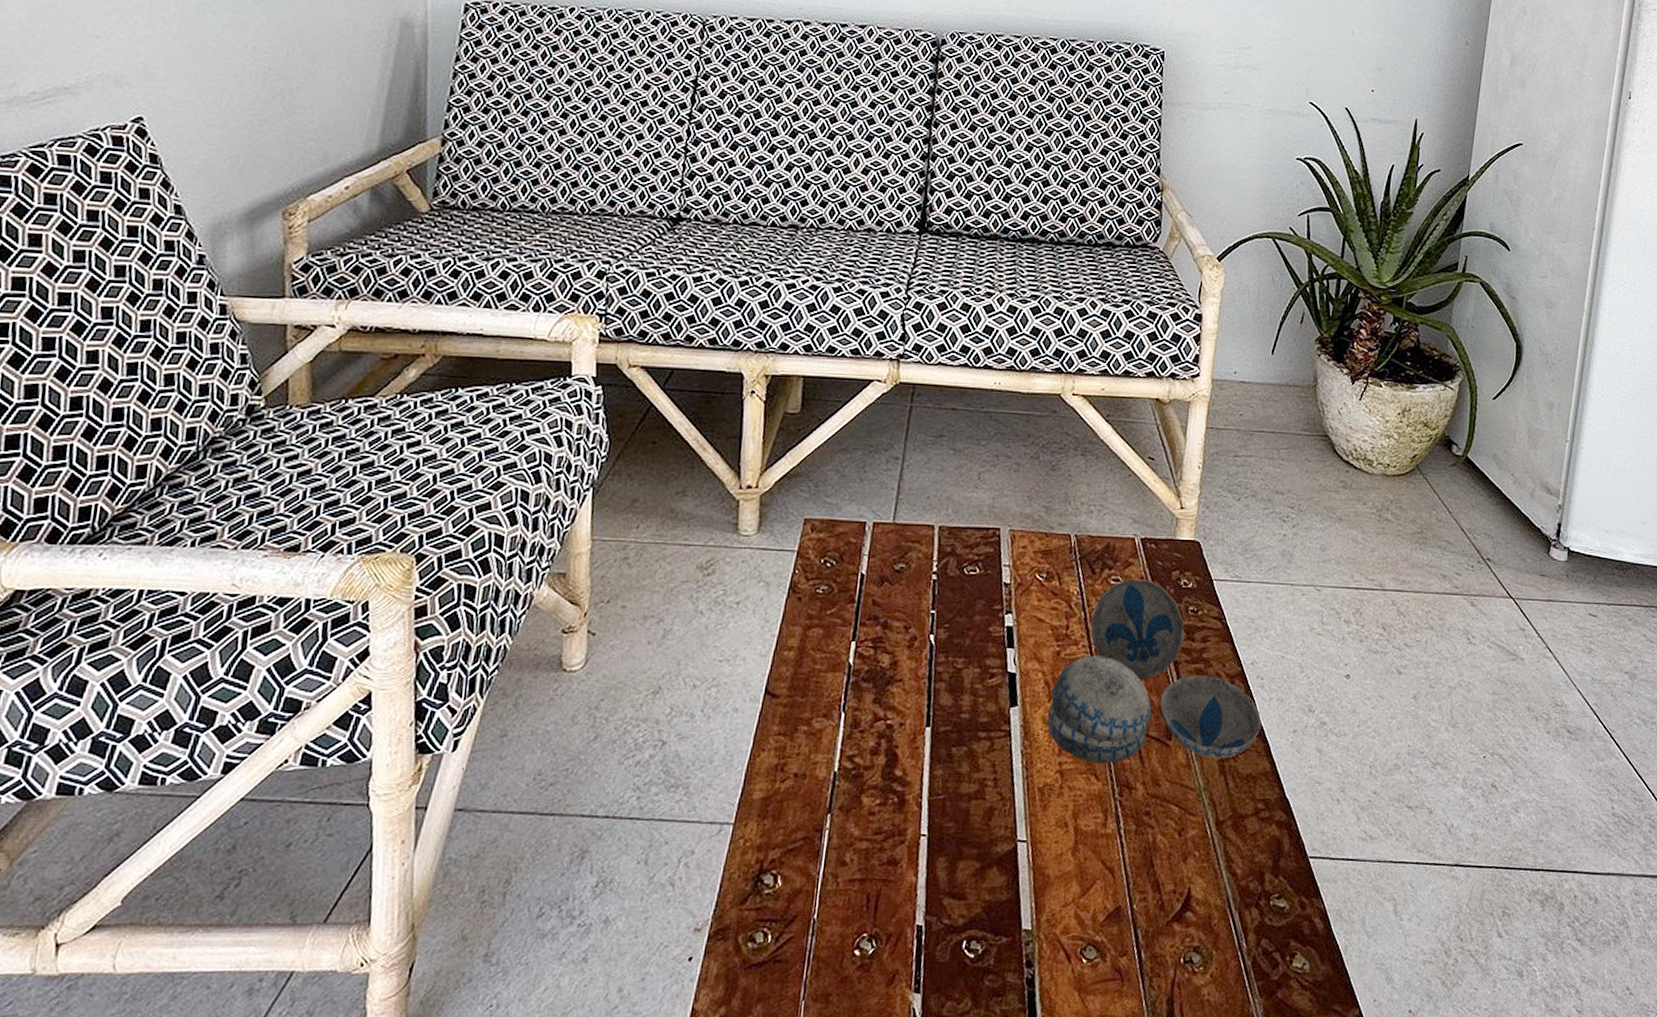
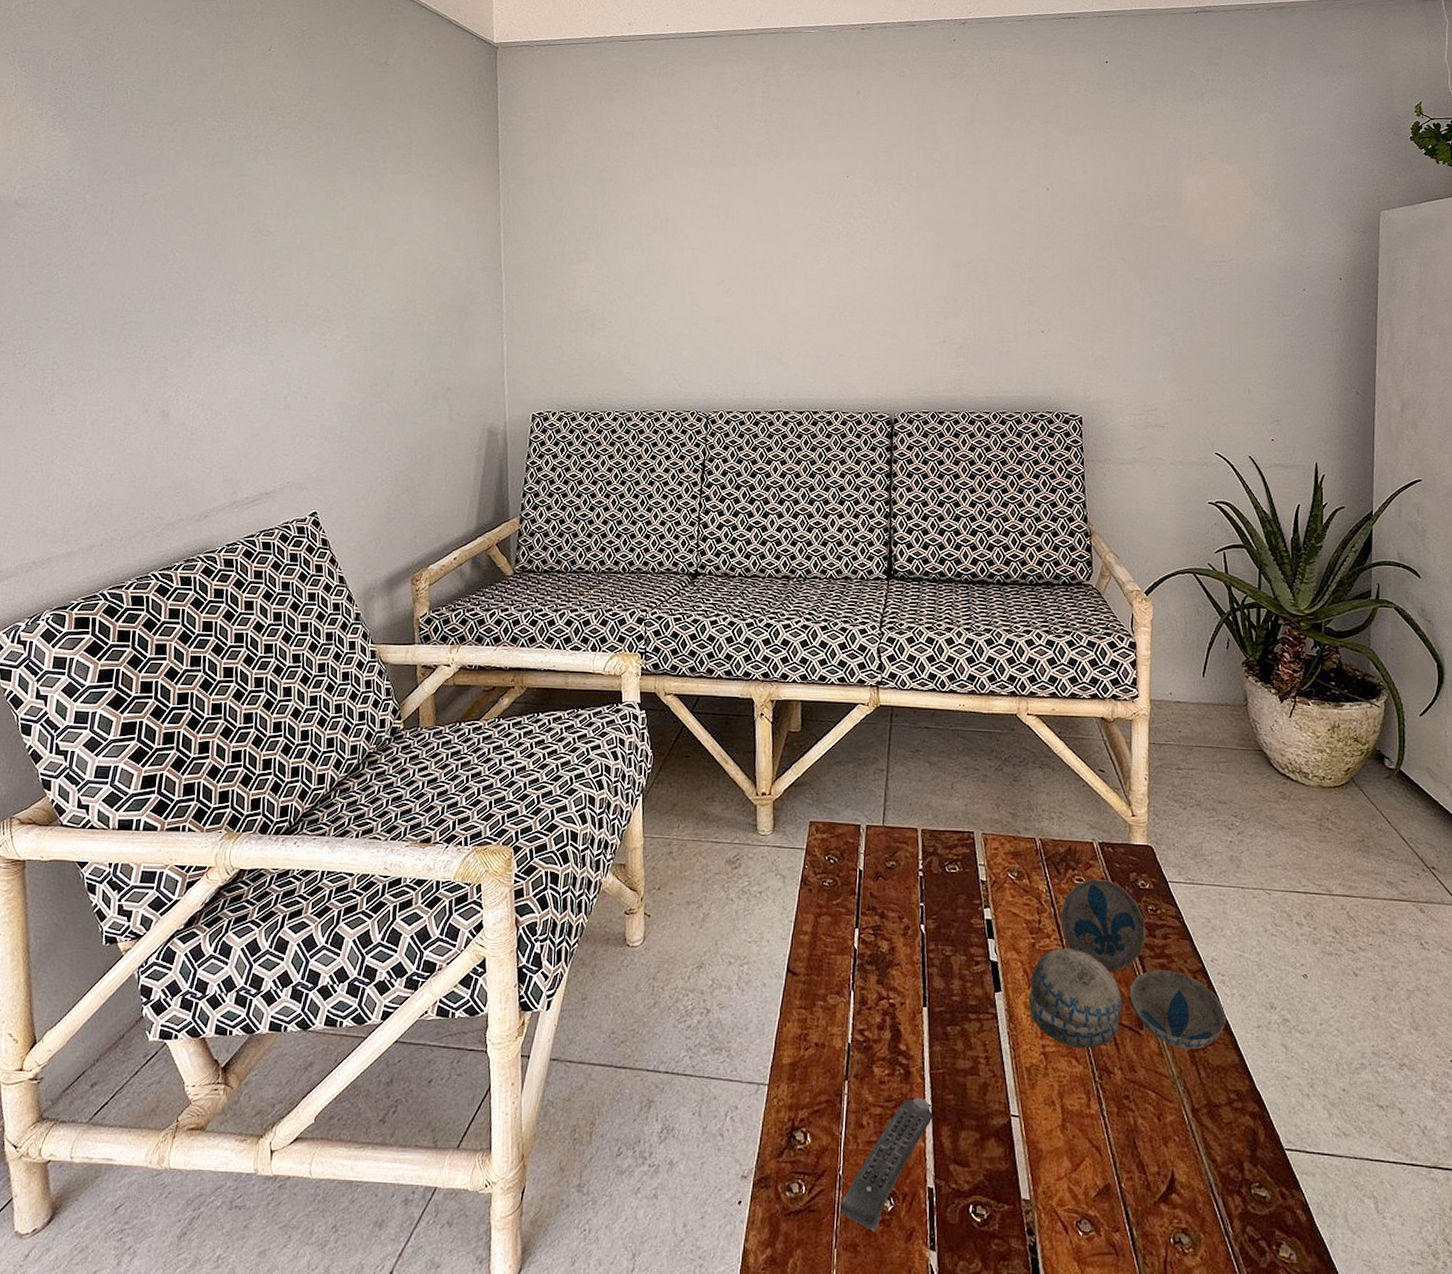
remote control: none [812,829,929,978] -> present [840,1098,933,1231]

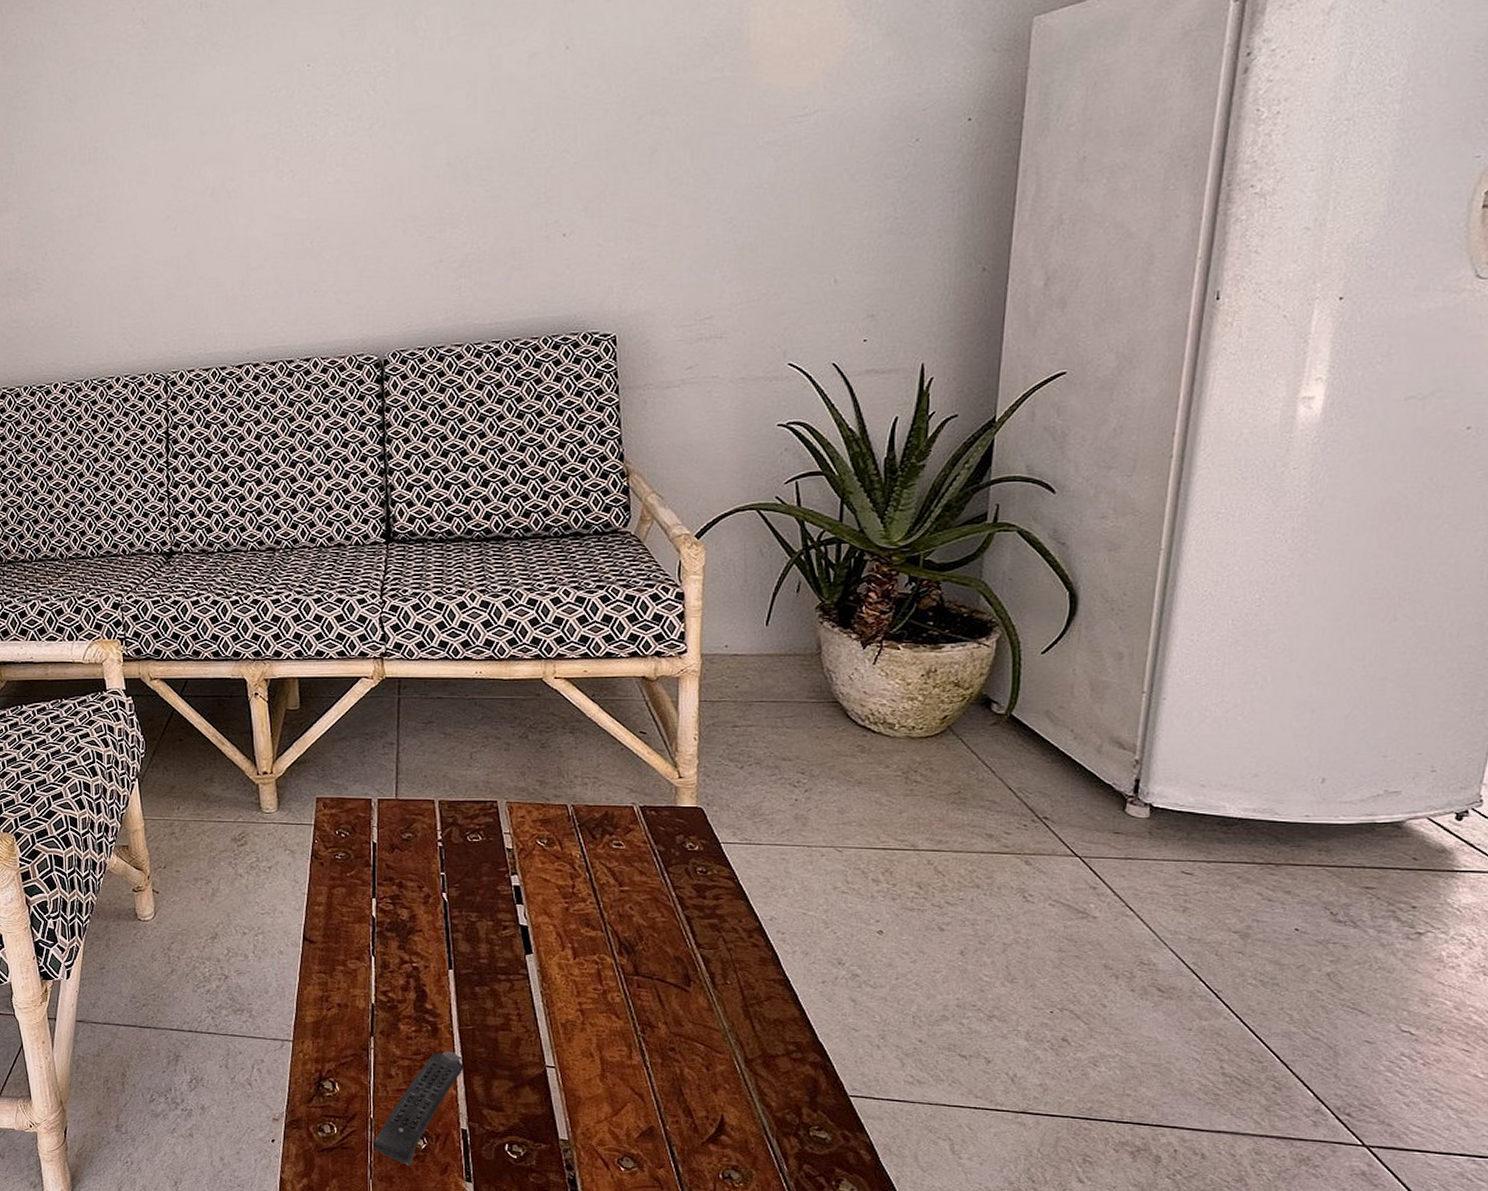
decorative bowl: present [1028,878,1227,1050] -> none [562,842,787,1005]

